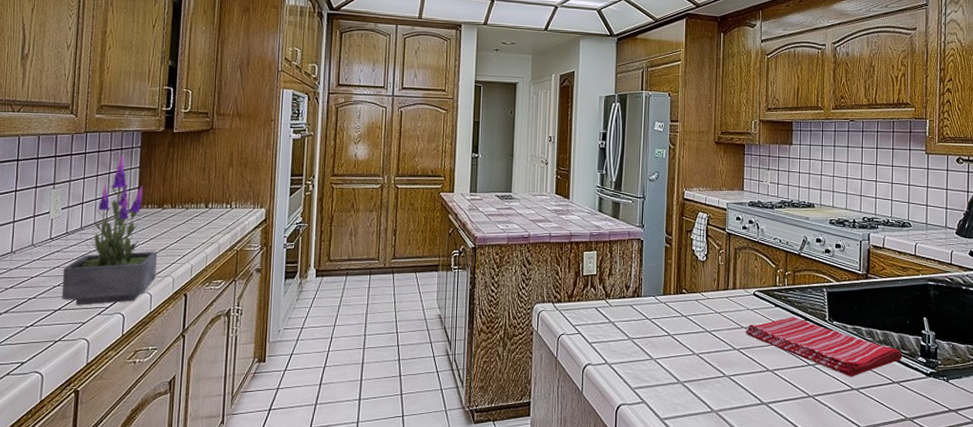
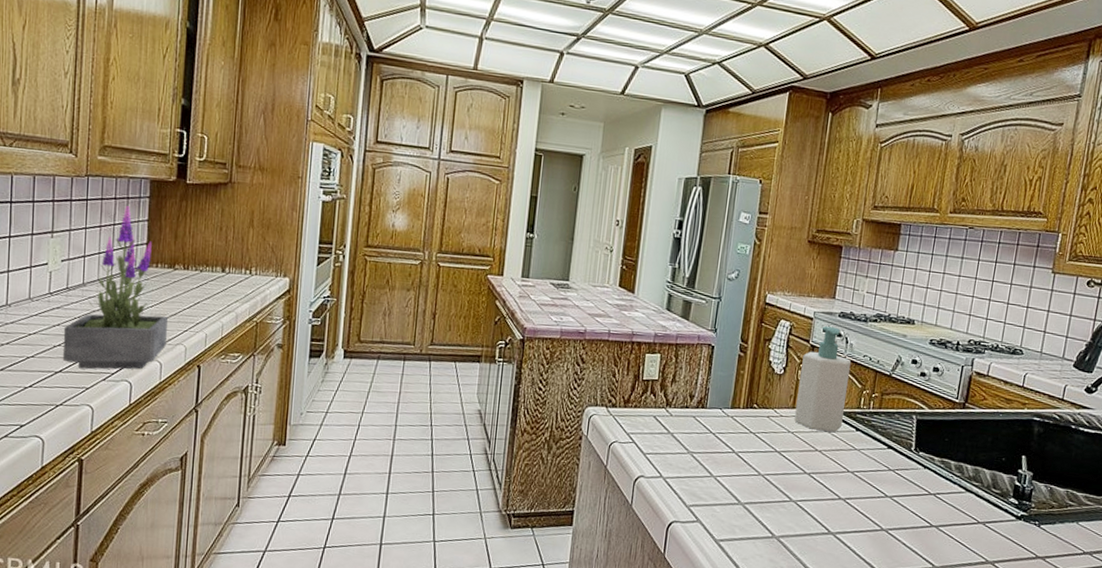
soap bottle: none [720,215,764,310] -> present [794,326,852,433]
dish towel: present [745,316,903,377] -> none [819,443,993,513]

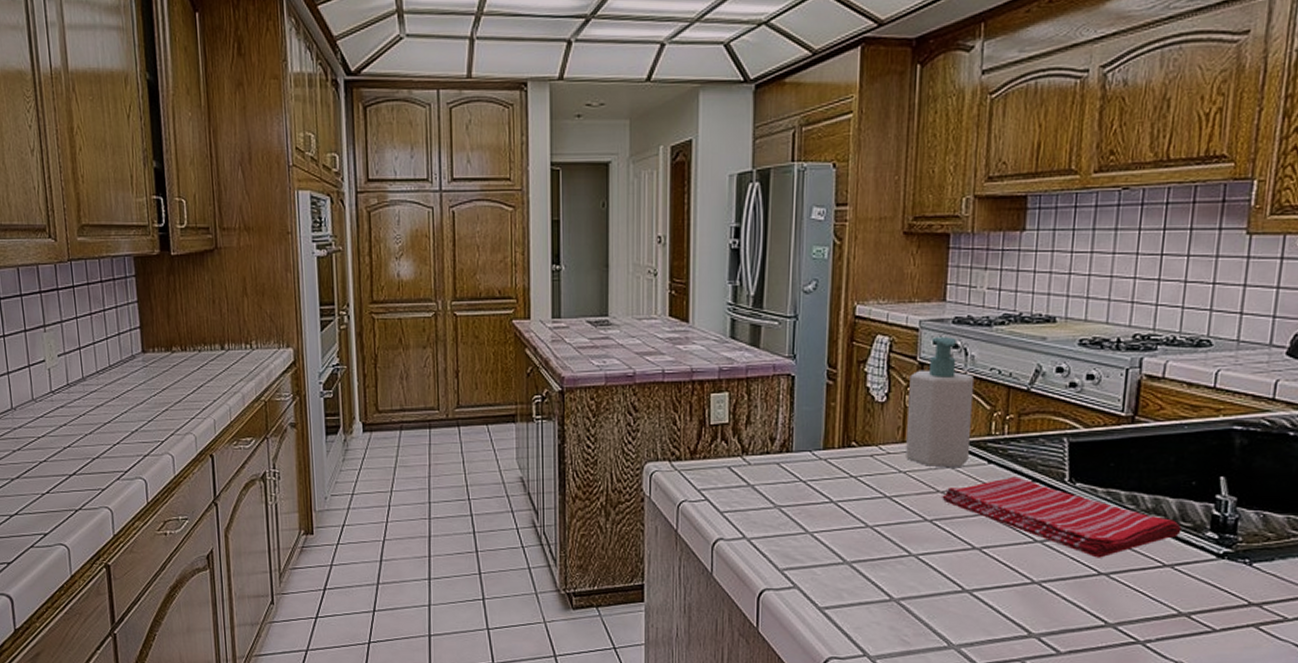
potted plant: present [62,206,168,370] -> none [70,288,175,469]
dish towel: none [819,443,993,513] -> present [942,476,1182,558]

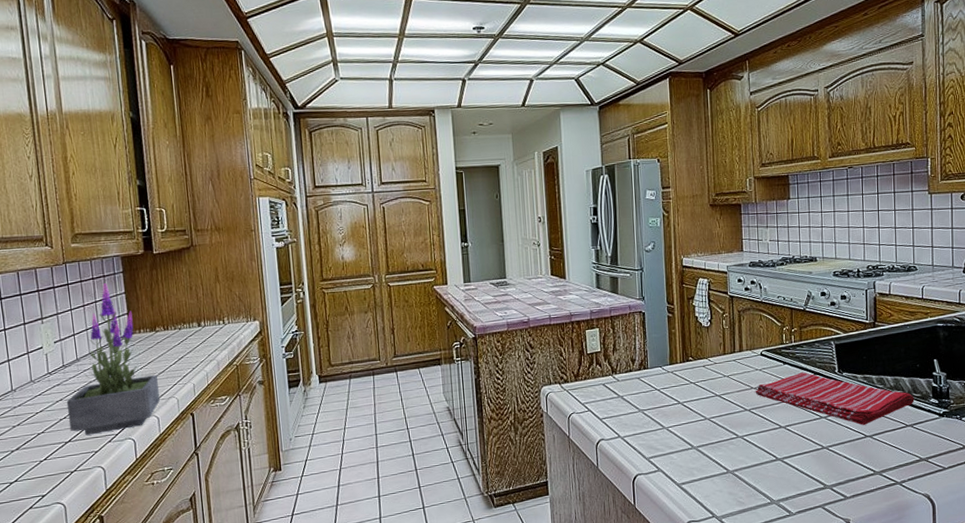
potted plant: none [70,288,175,469] -> present [66,283,160,435]
soap bottle: present [906,337,975,468] -> none [724,276,770,370]

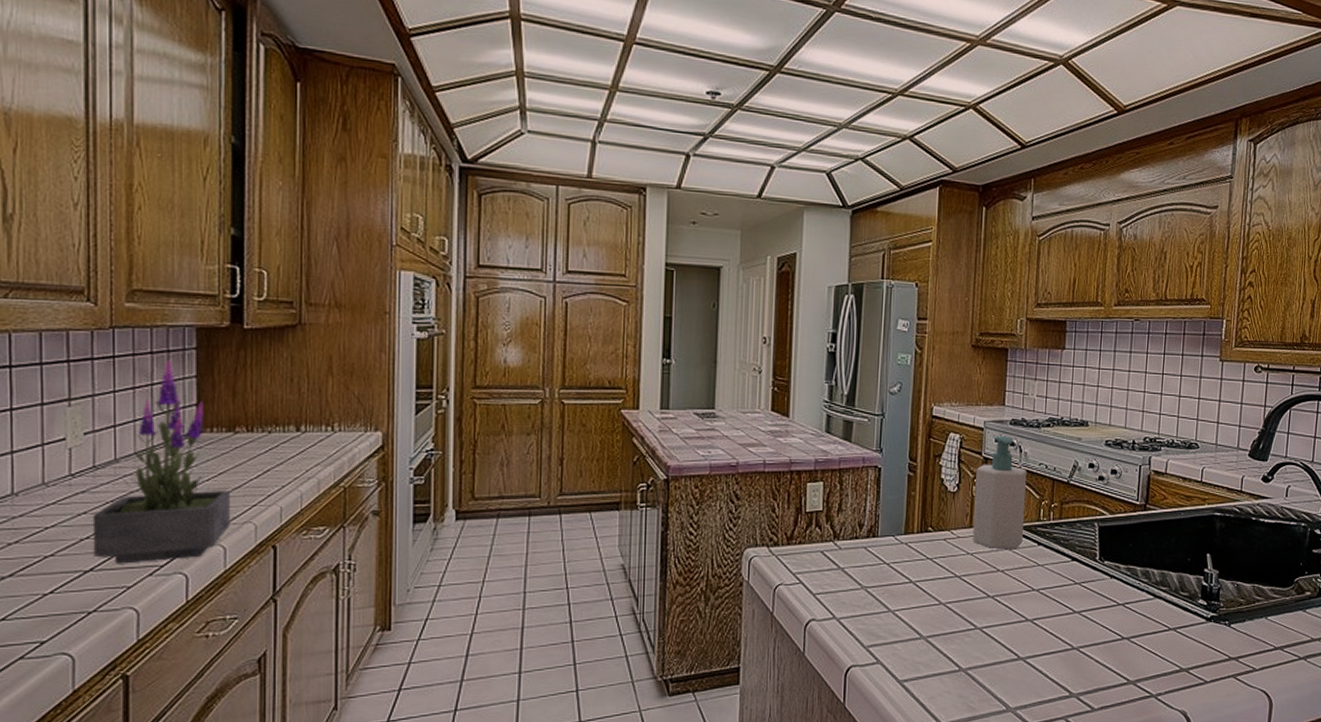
soap bottle: none [724,276,770,370] -> present [973,436,1027,550]
dish towel: present [755,372,915,425] -> none [1001,556,1181,625]

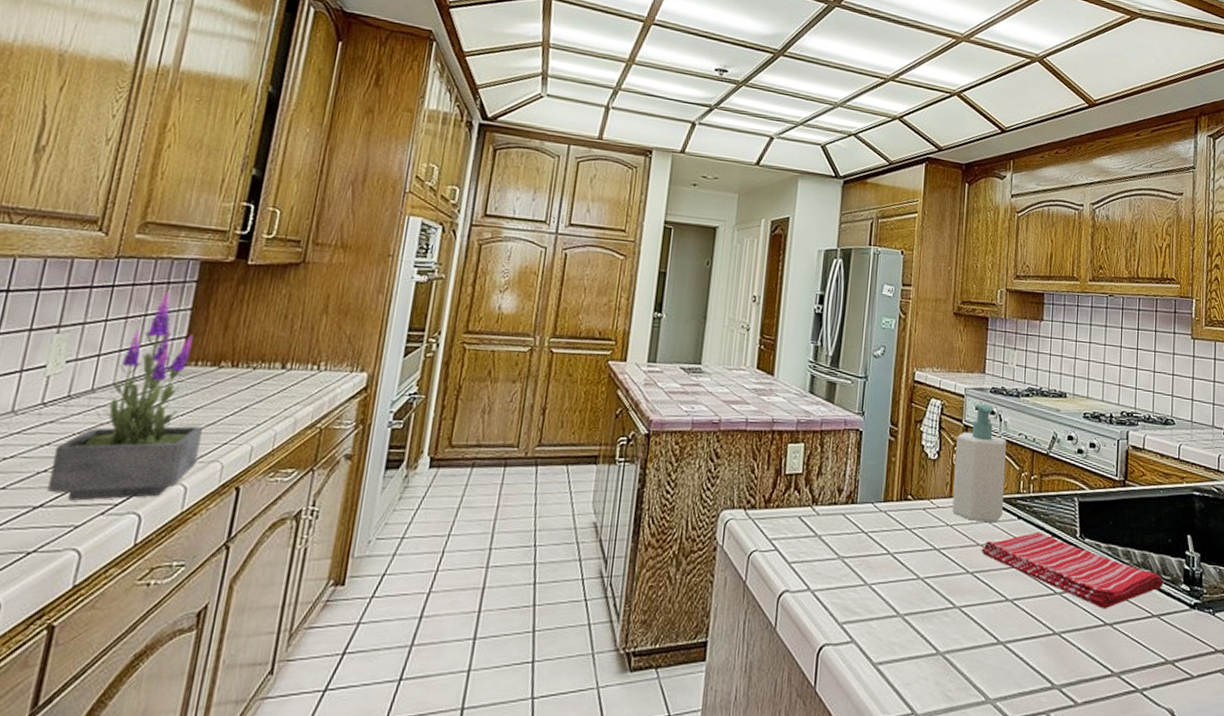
dish towel: none [1001,556,1181,625] -> present [981,532,1163,609]

